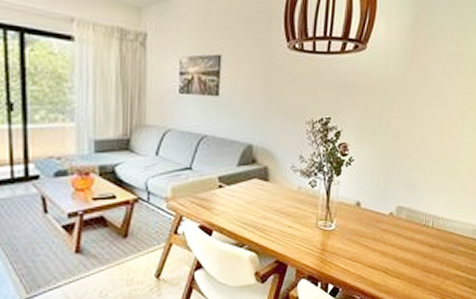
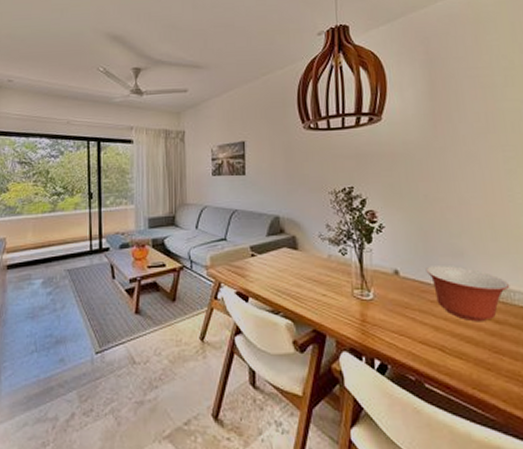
mixing bowl: none [383,198,446,247] -> present [425,266,510,322]

